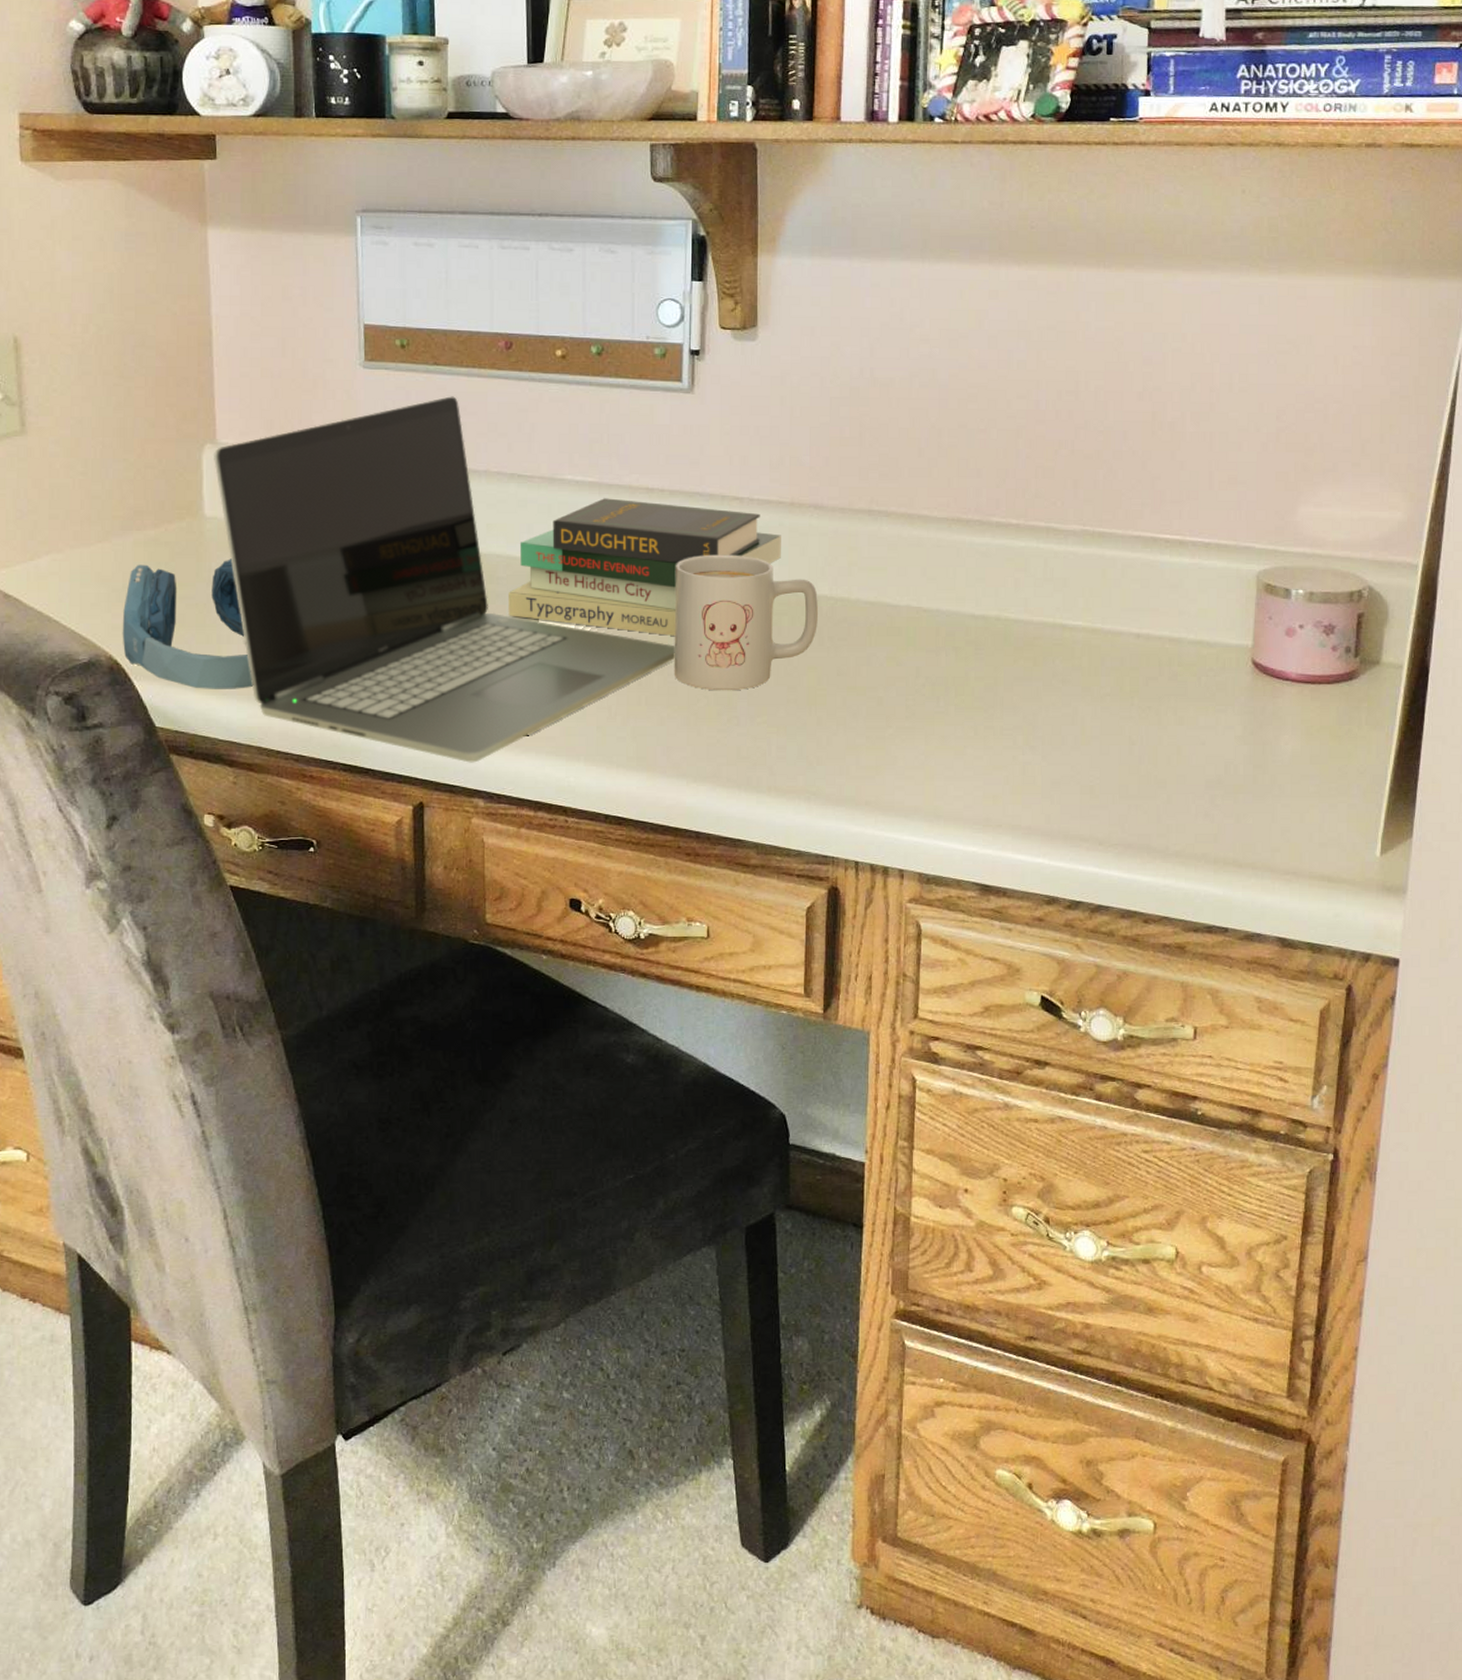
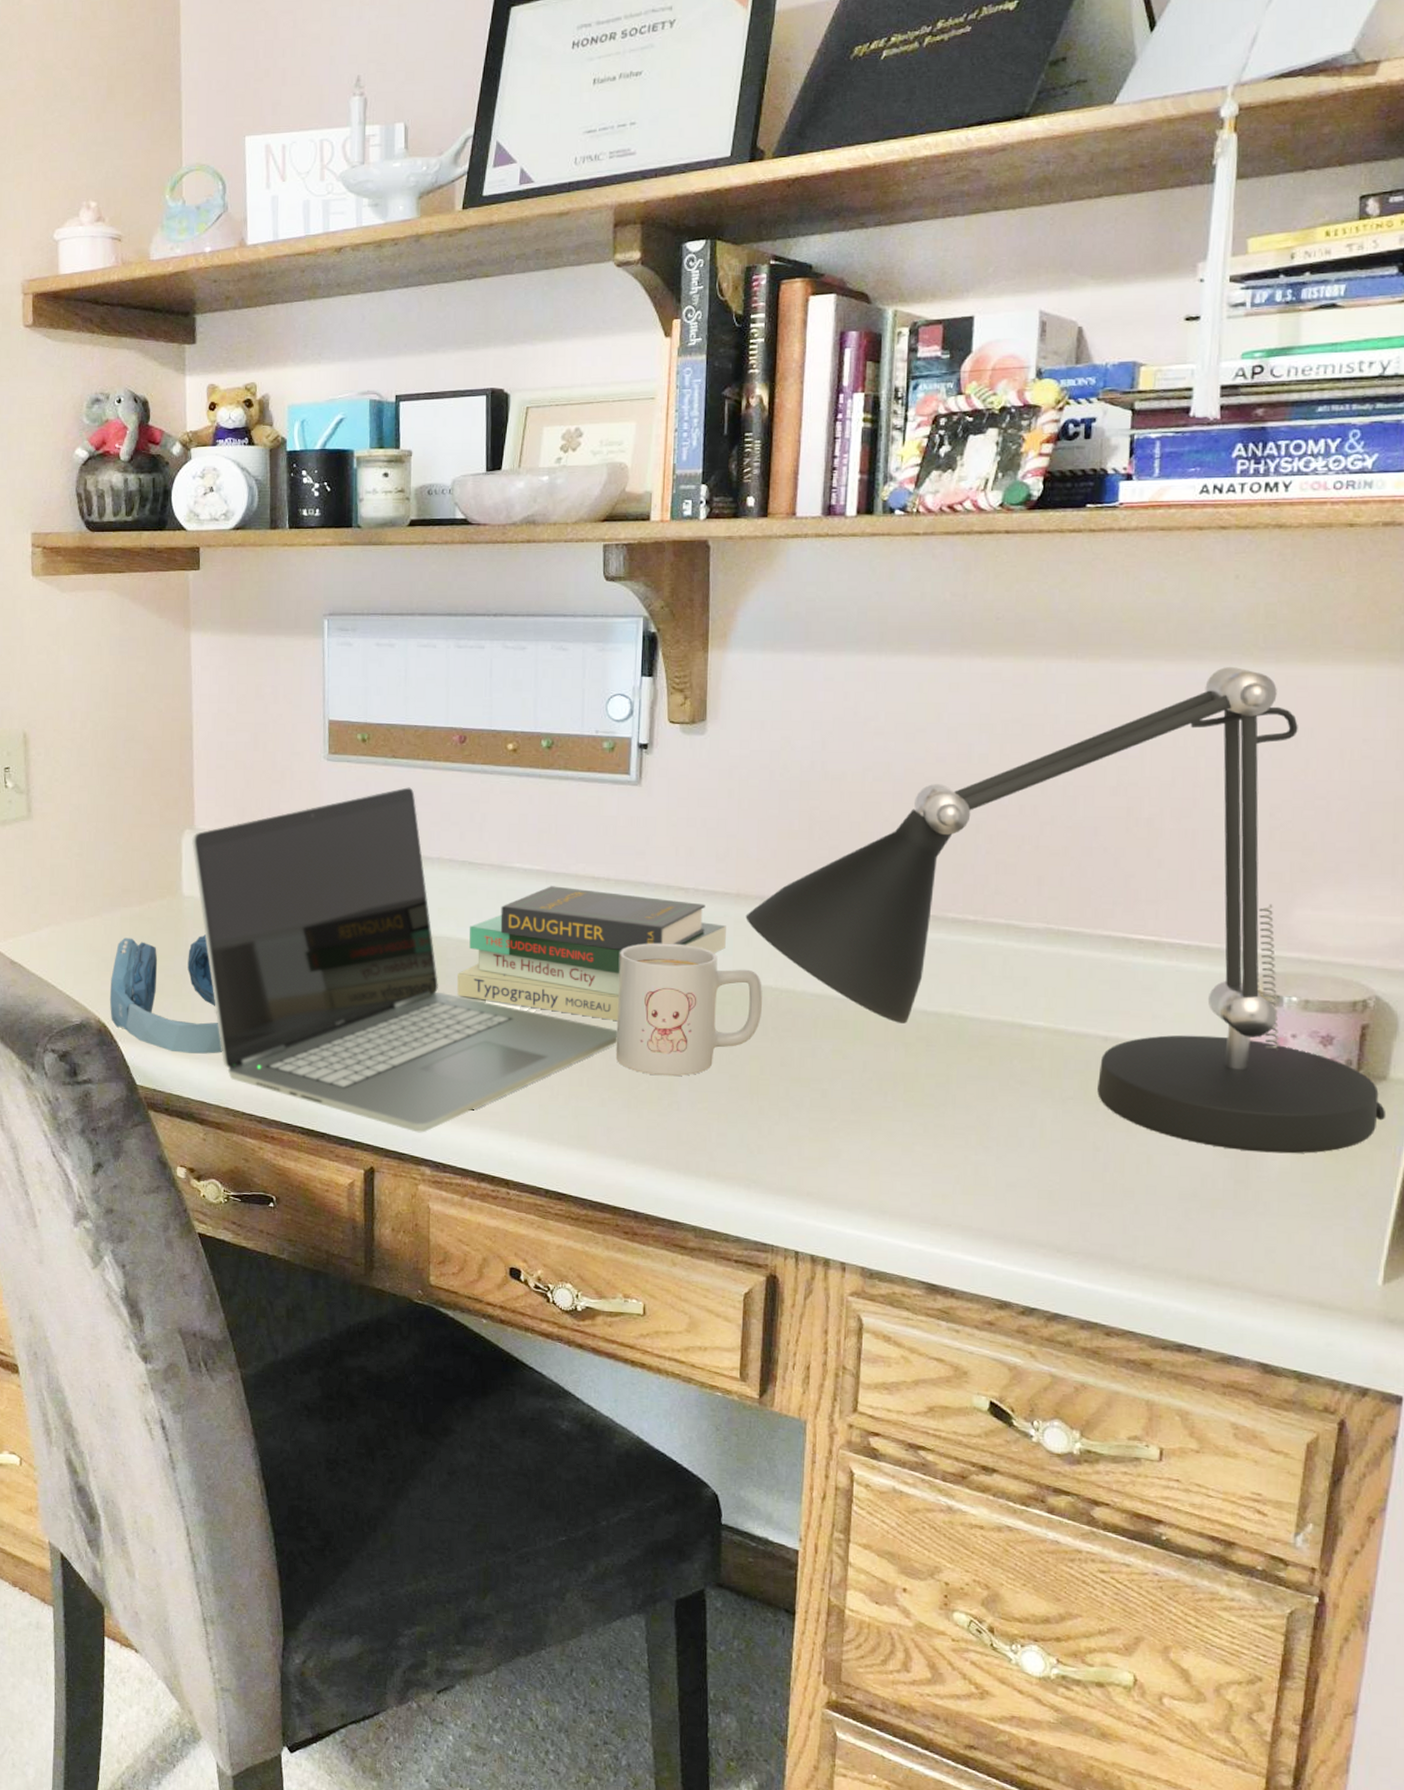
desk lamp: none [800,277,1379,738] -> present [745,667,1385,1154]

